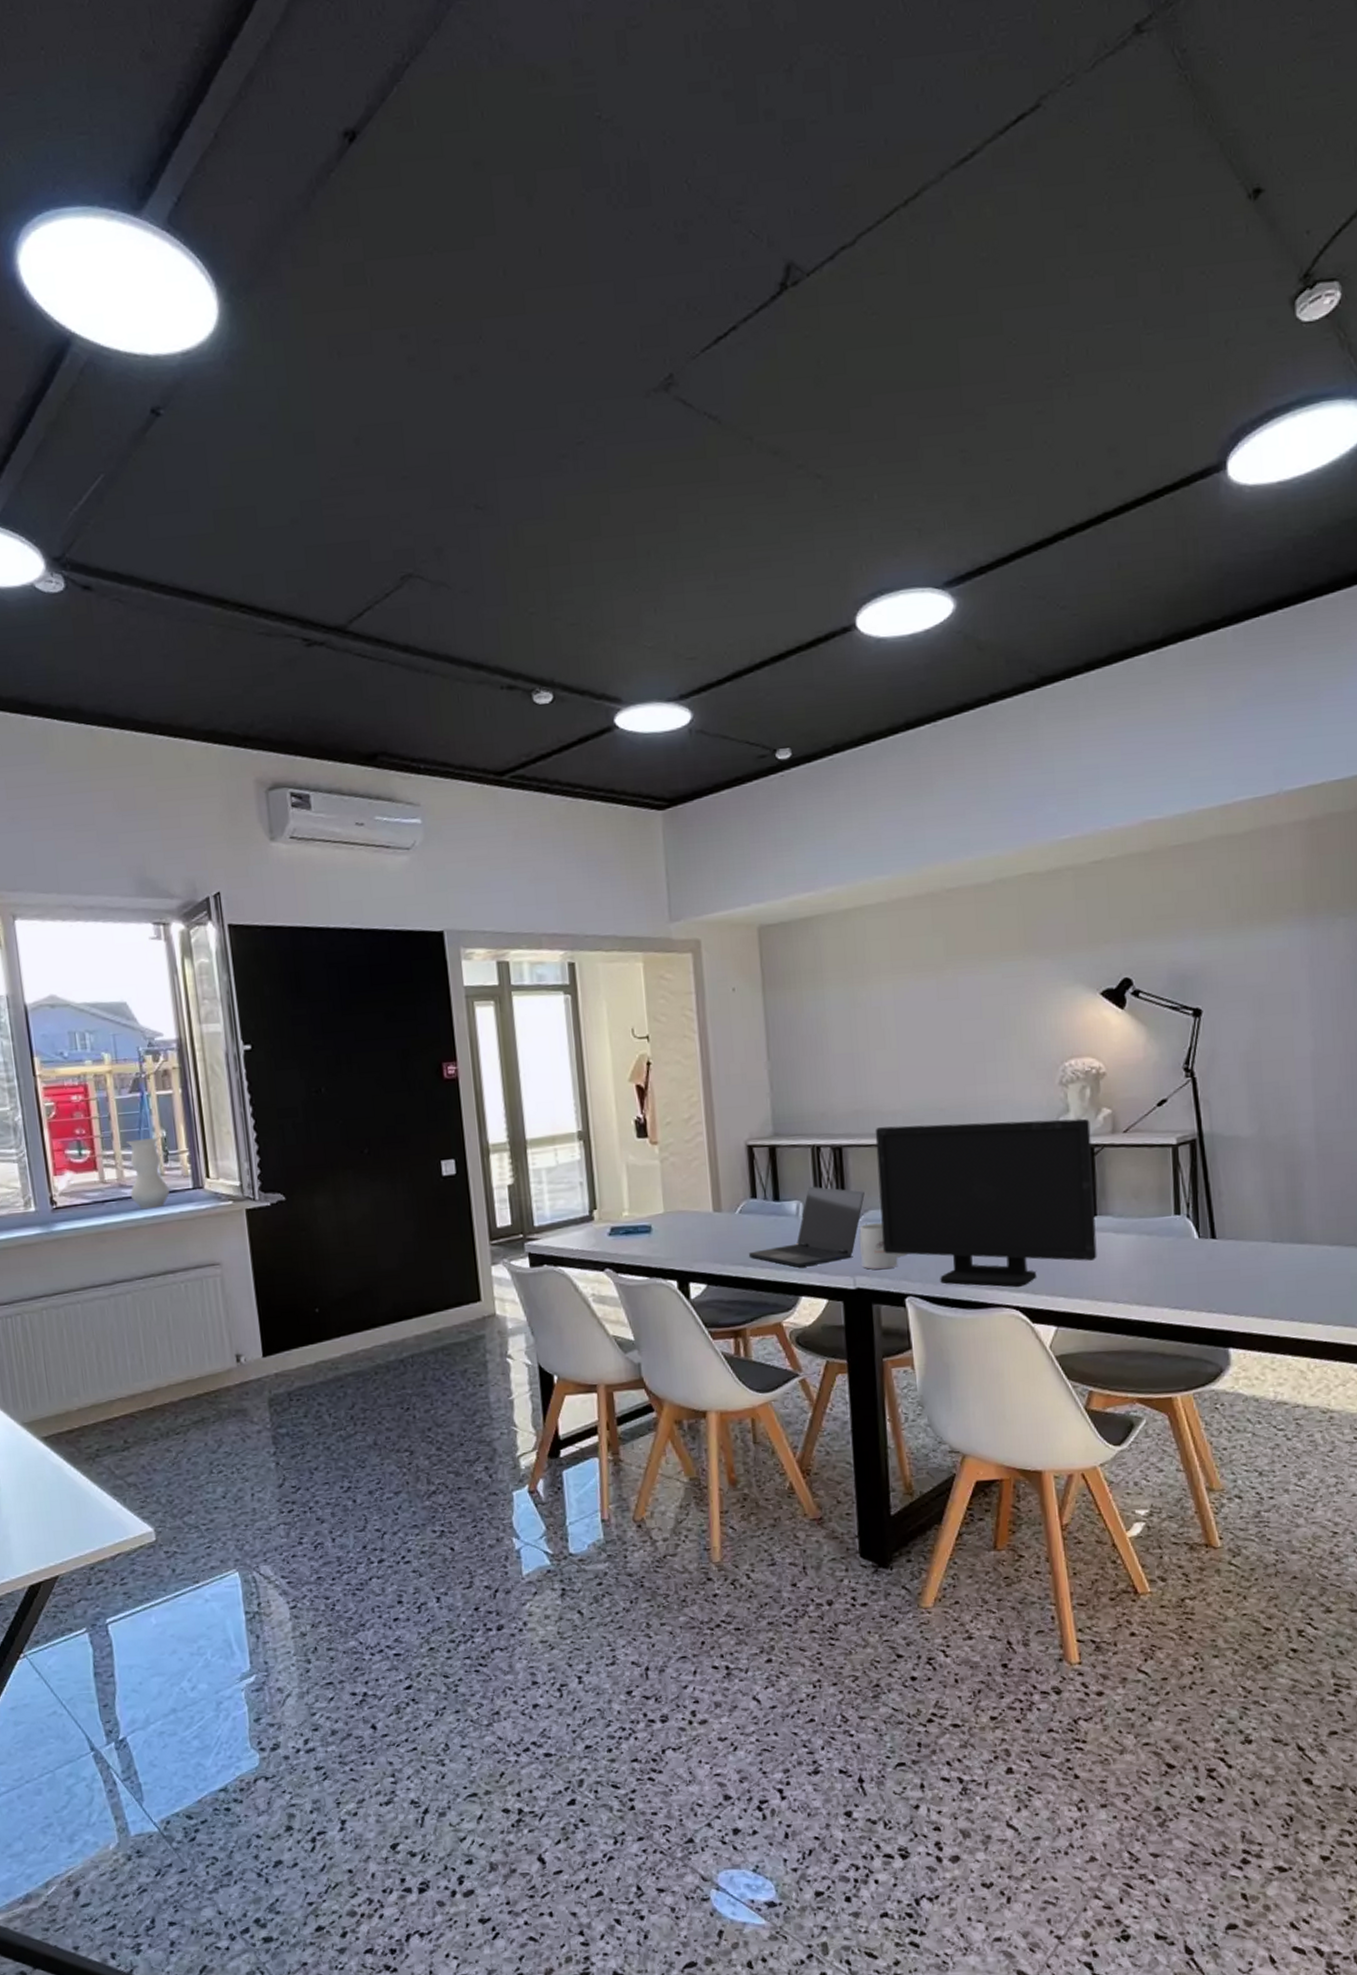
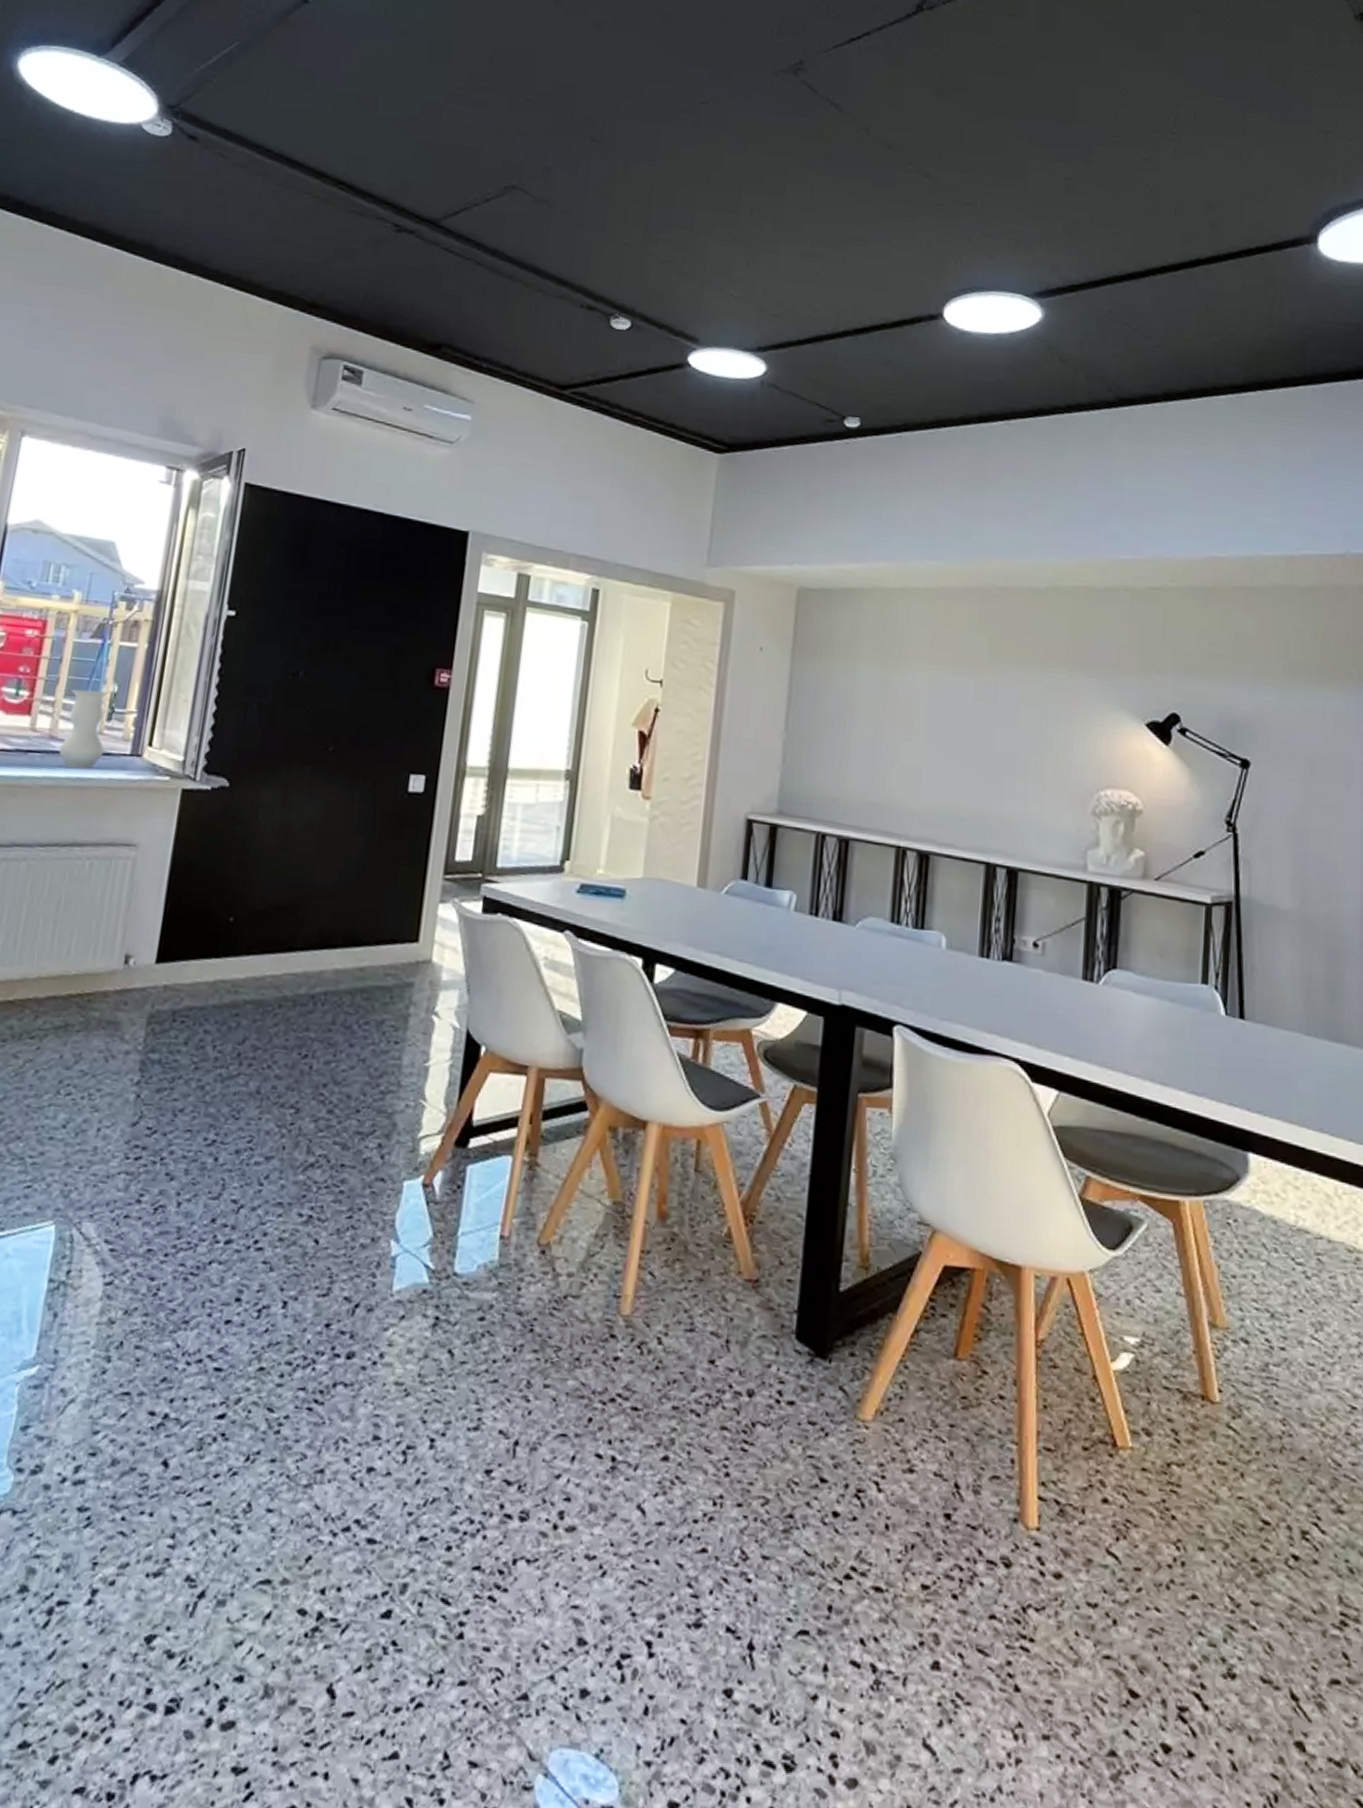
laptop: present [749,1186,865,1268] -> none [728,877,866,969]
mug: present [858,1223,907,1270] -> none [851,932,903,989]
computer monitor: present [875,1118,1097,1287] -> none [878,825,1120,1036]

